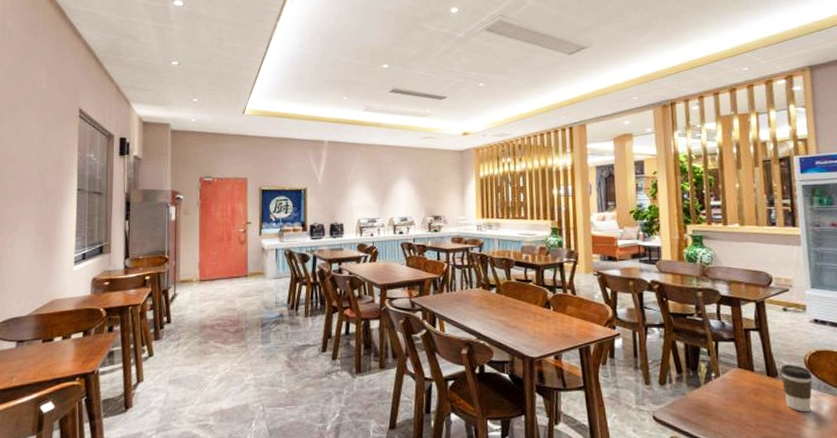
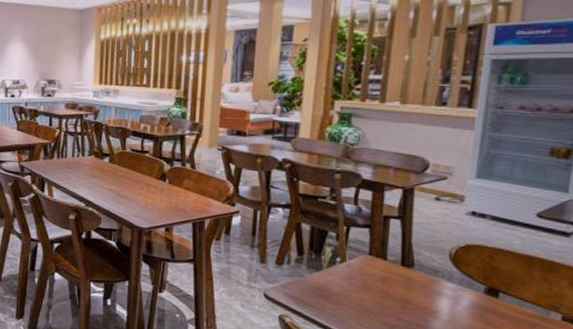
coffee cup: present [780,365,813,412] -> none [417,256,456,305]

